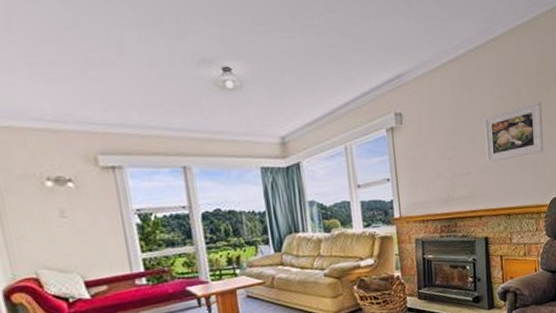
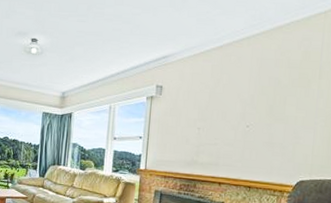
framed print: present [484,102,544,164] -> none [234,91,301,139]

